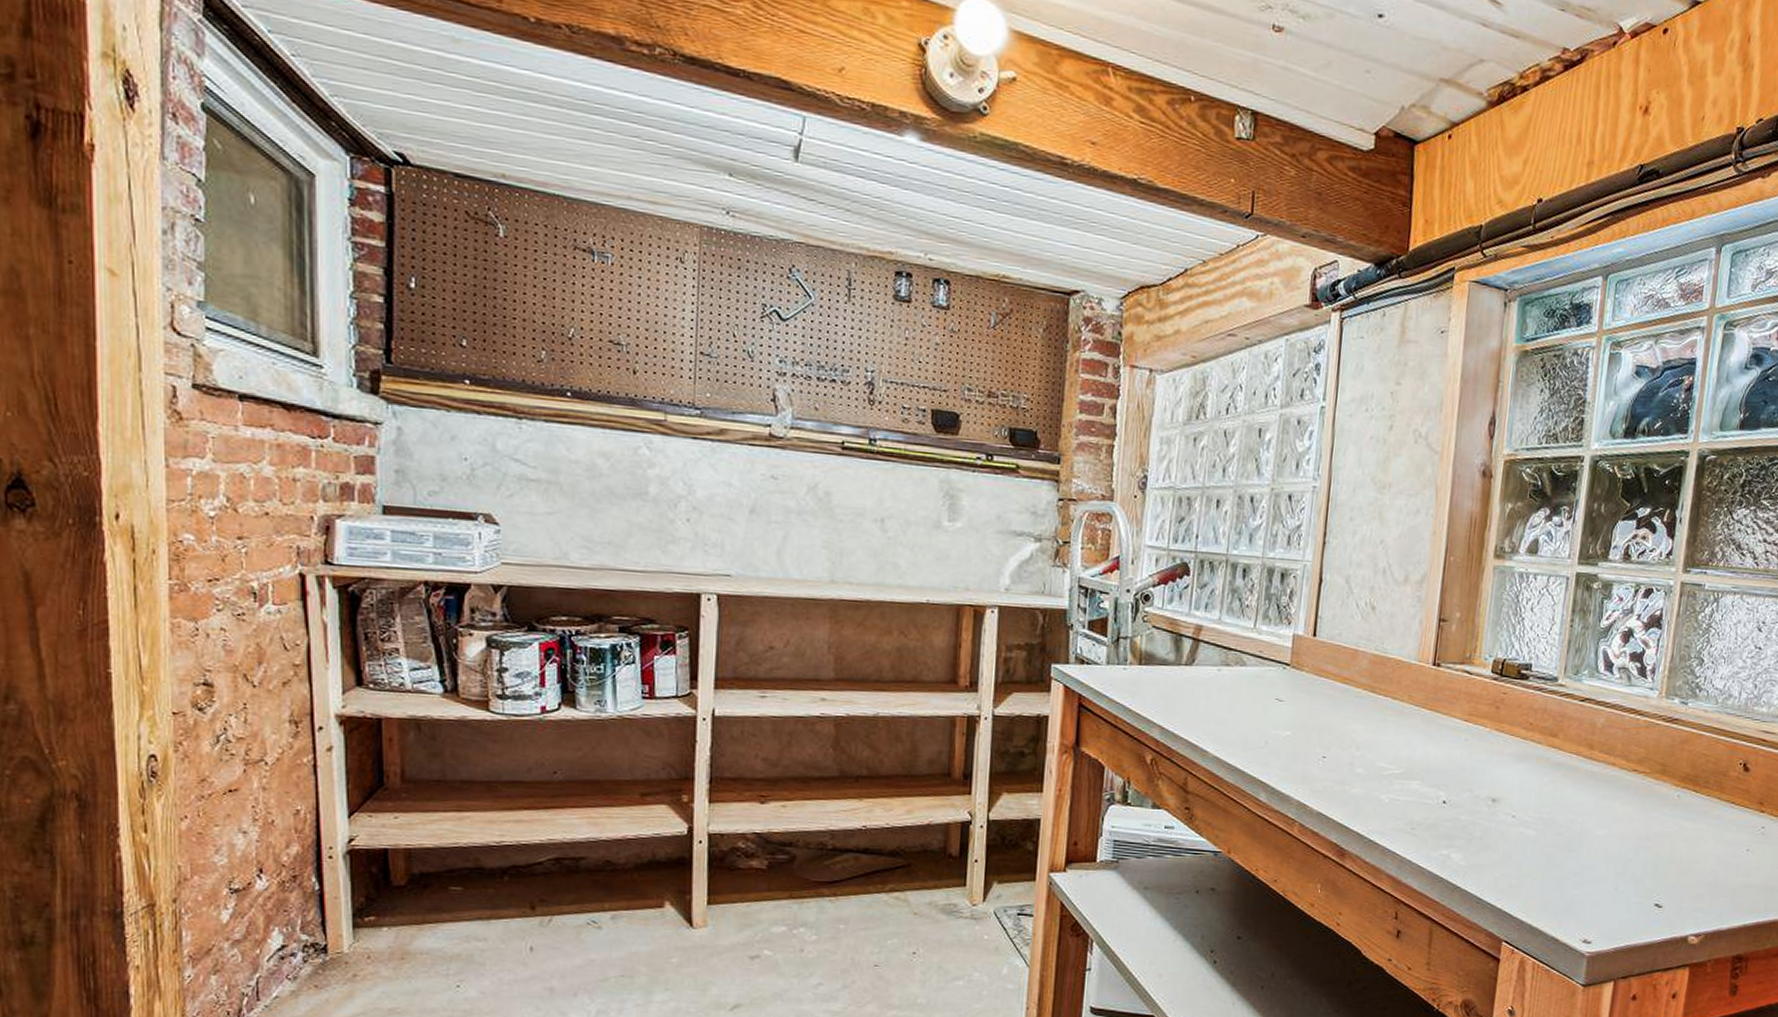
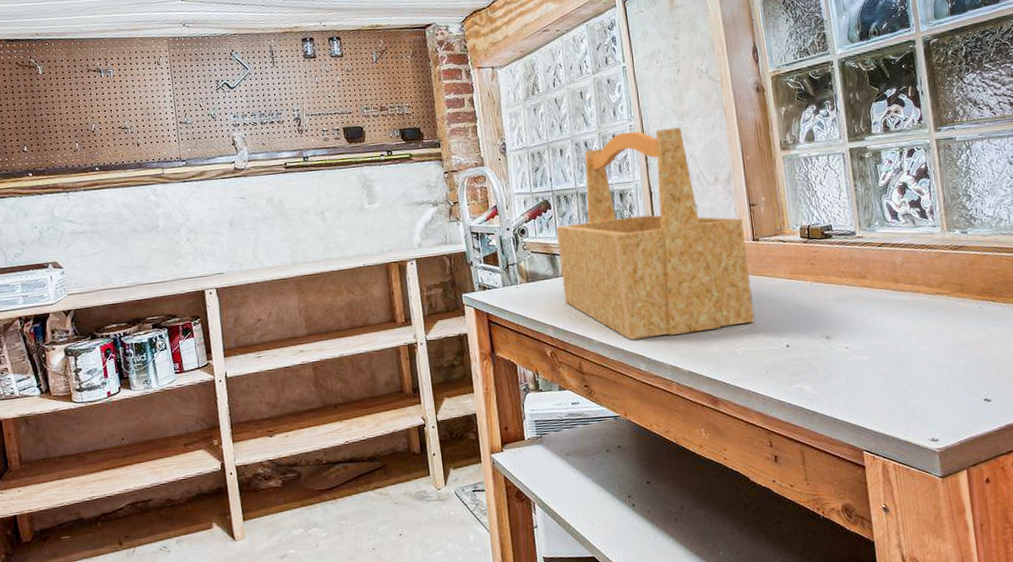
toolbox: none [1182,493,1426,766] -> present [556,127,755,340]

